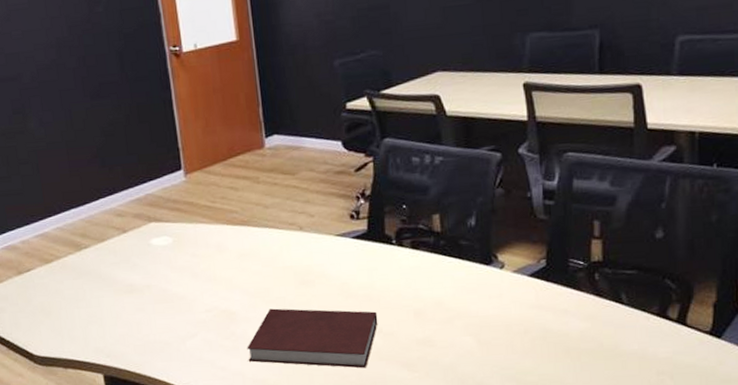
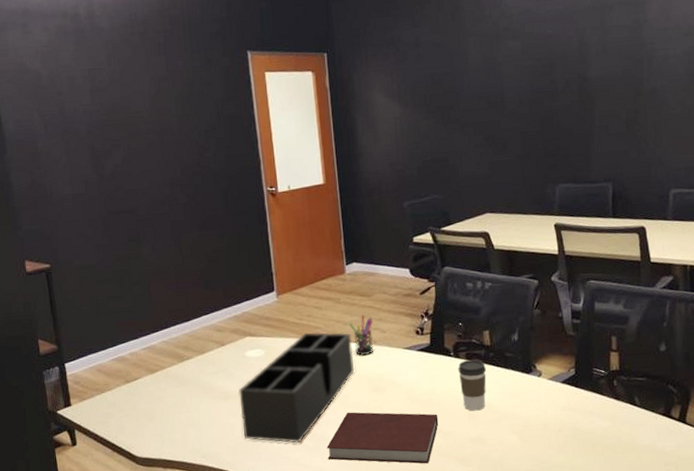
desk organizer: none [144,216,277,343] -> present [239,332,354,443]
pen holder: none [270,195,300,243] -> present [349,314,373,355]
coffee cup: none [401,248,437,309] -> present [458,359,487,411]

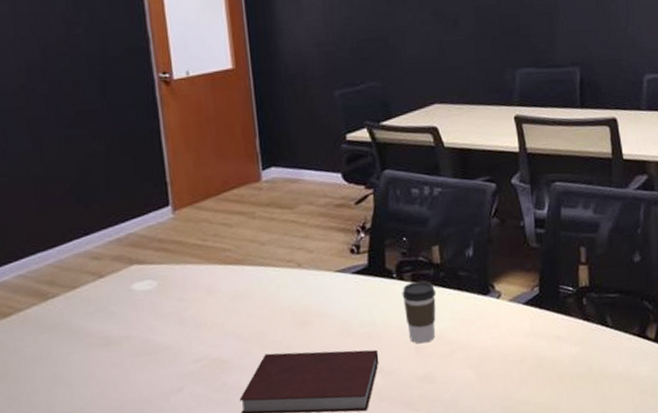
desk organizer: present [239,332,354,443] -> none [123,254,274,398]
pen holder: present [349,314,373,355] -> none [267,231,298,282]

